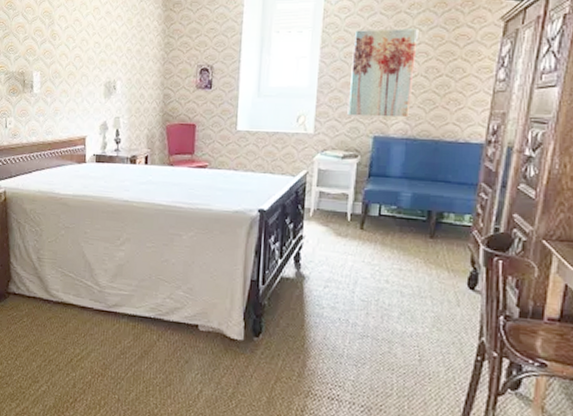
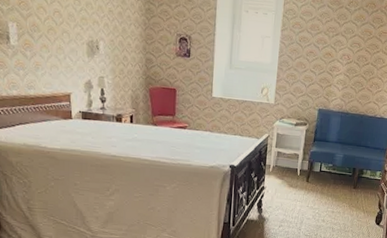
wall art: present [347,29,418,118] -> none [300,18,355,96]

